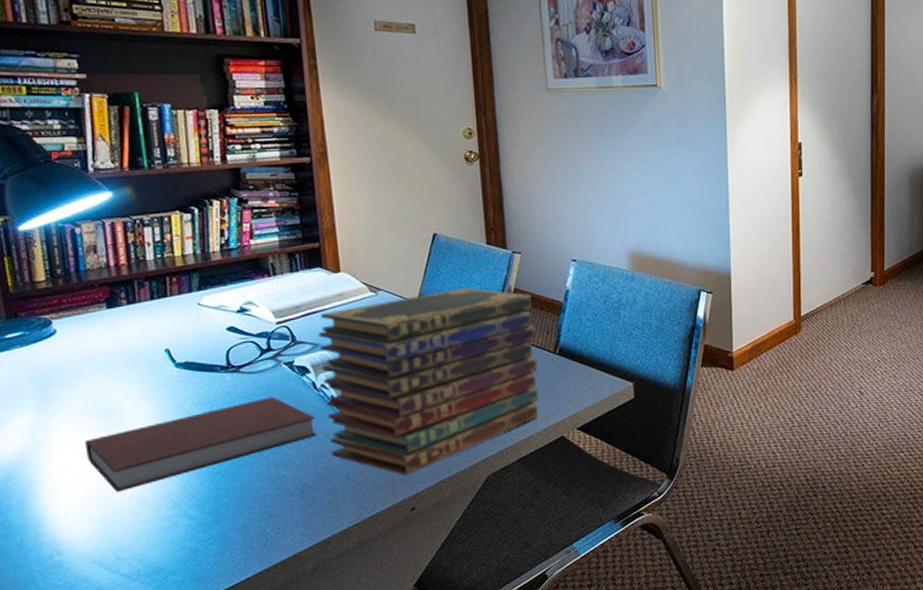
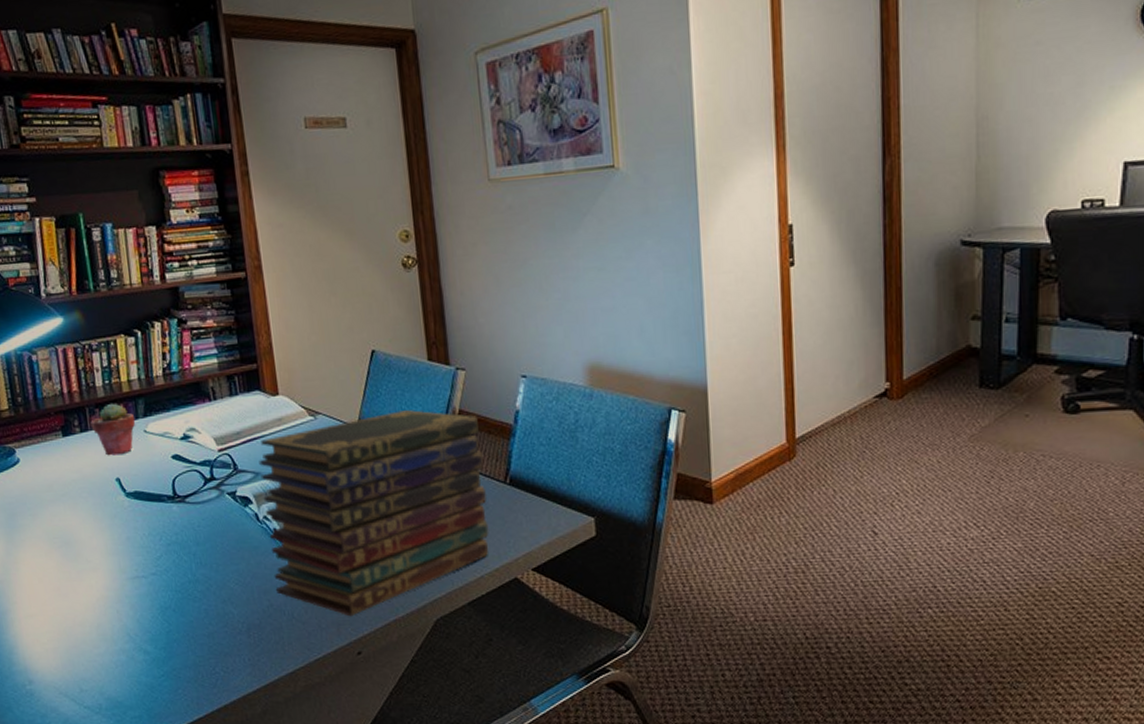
notebook: present [85,396,318,492] -> none [48,528,262,623]
potted succulent: none [139,276,189,328] -> present [90,403,136,456]

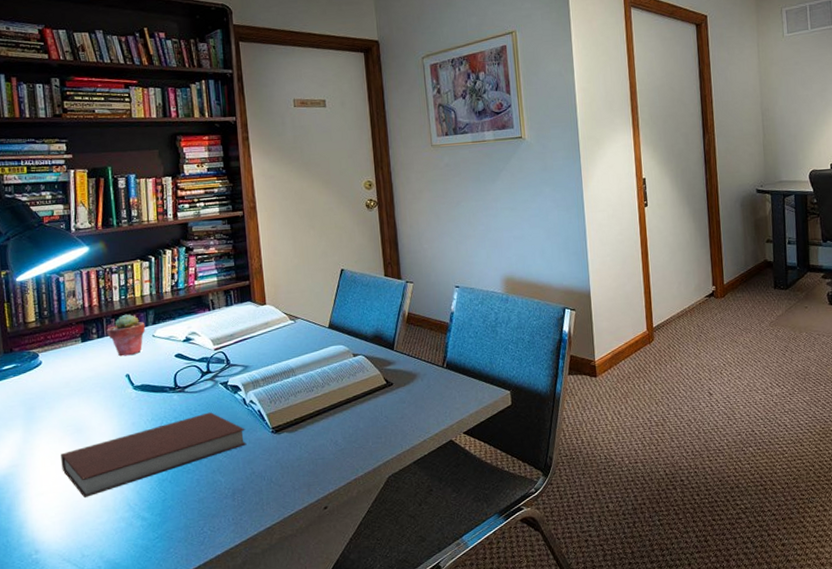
notebook: none [48,528,262,623] -> present [61,412,247,498]
book stack: present [259,409,489,617] -> none [248,313,431,478]

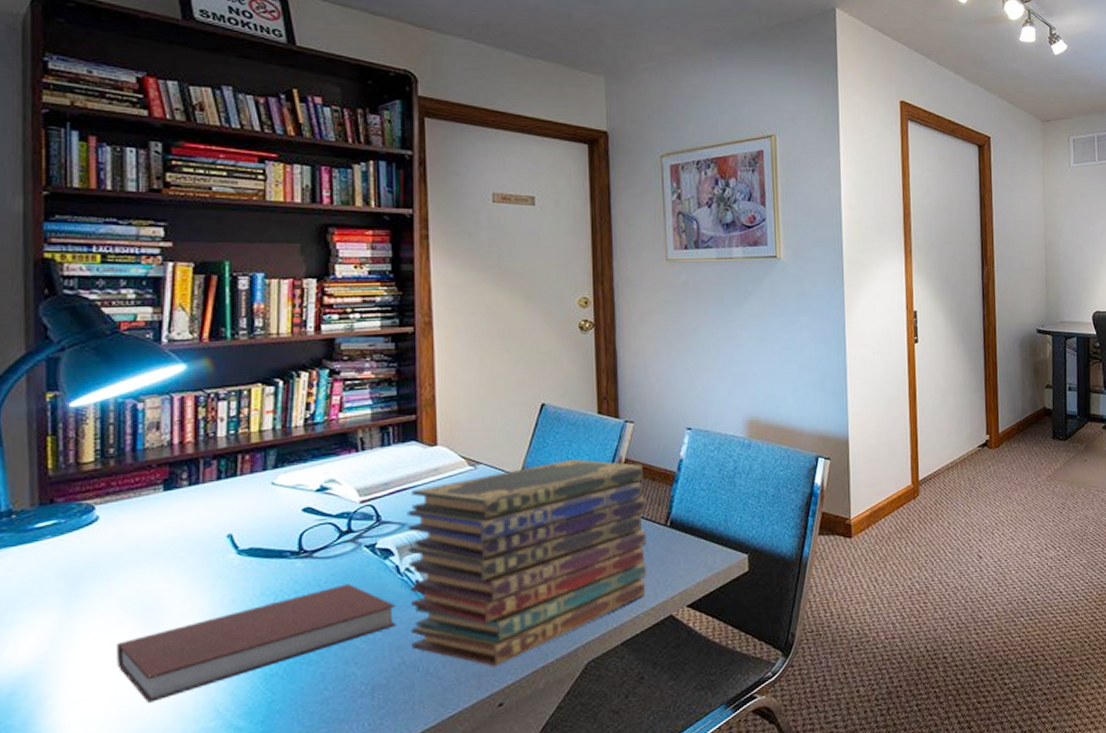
potted succulent: present [107,314,146,357] -> none [204,454,263,511]
book stack: none [248,313,431,478] -> present [407,458,648,667]

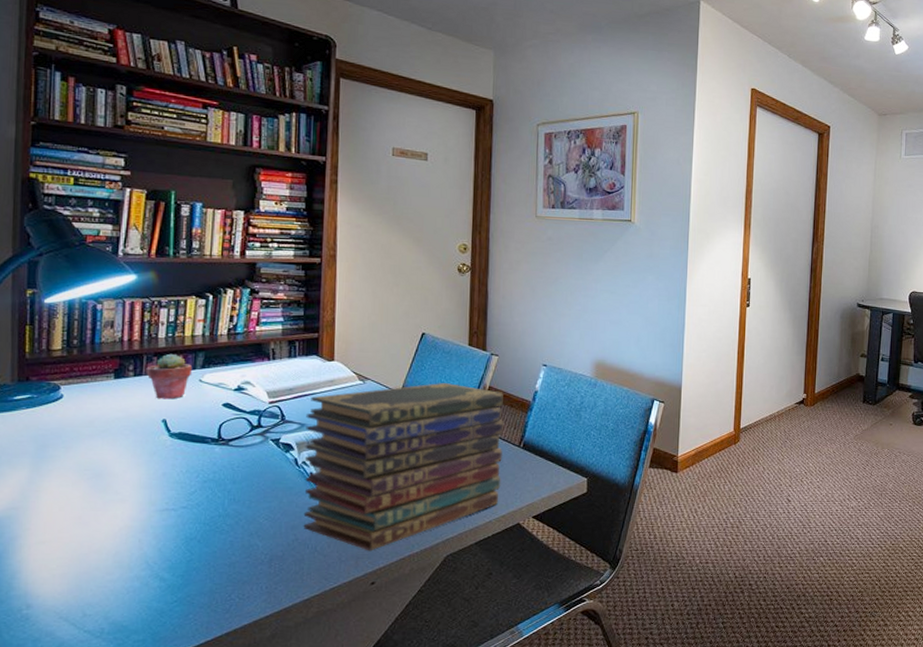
notebook: present [117,583,397,703] -> none [71,470,293,551]
potted succulent: none [204,454,263,511] -> present [146,353,193,400]

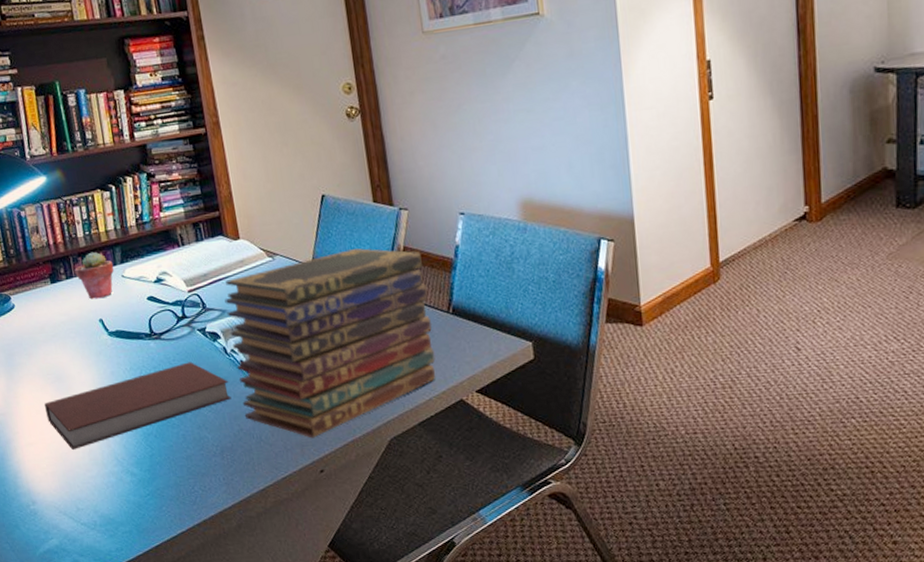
notebook: none [71,470,293,551] -> present [44,362,232,450]

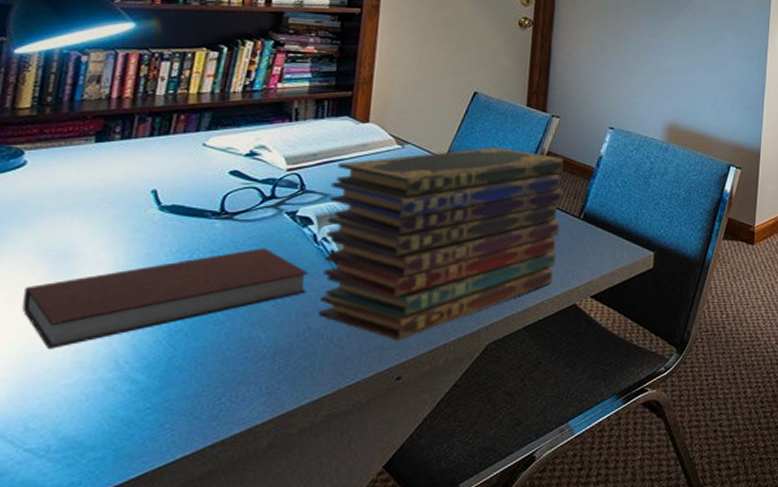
potted succulent: present [74,252,115,300] -> none [136,113,196,167]

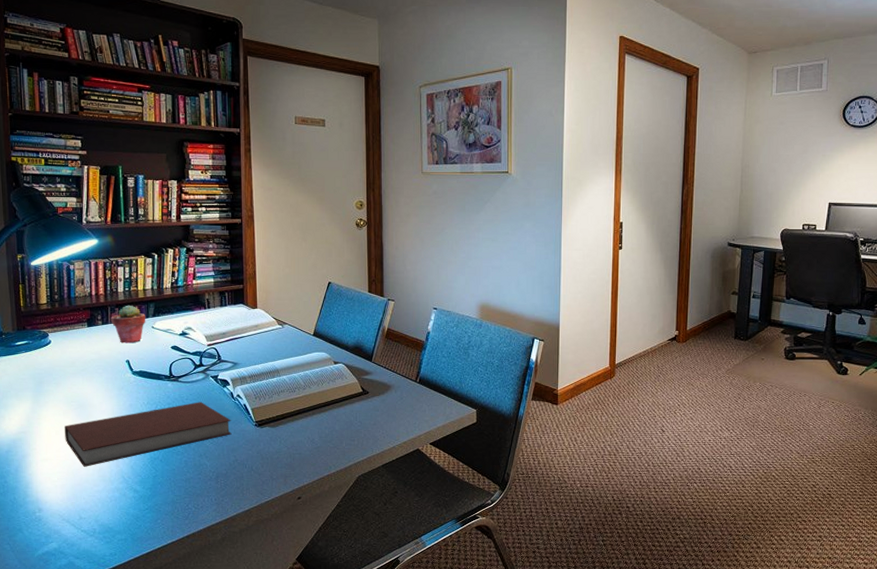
potted succulent: none [136,113,196,167] -> present [111,305,146,343]
book stack: present [319,146,564,341] -> none [237,325,403,471]

